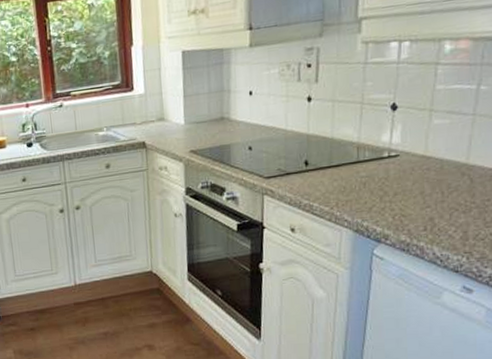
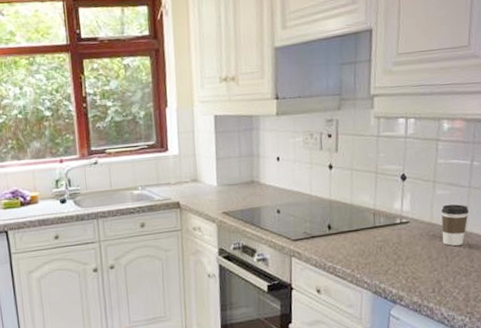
coffee cup: none [437,134,472,180] -> present [441,204,469,246]

